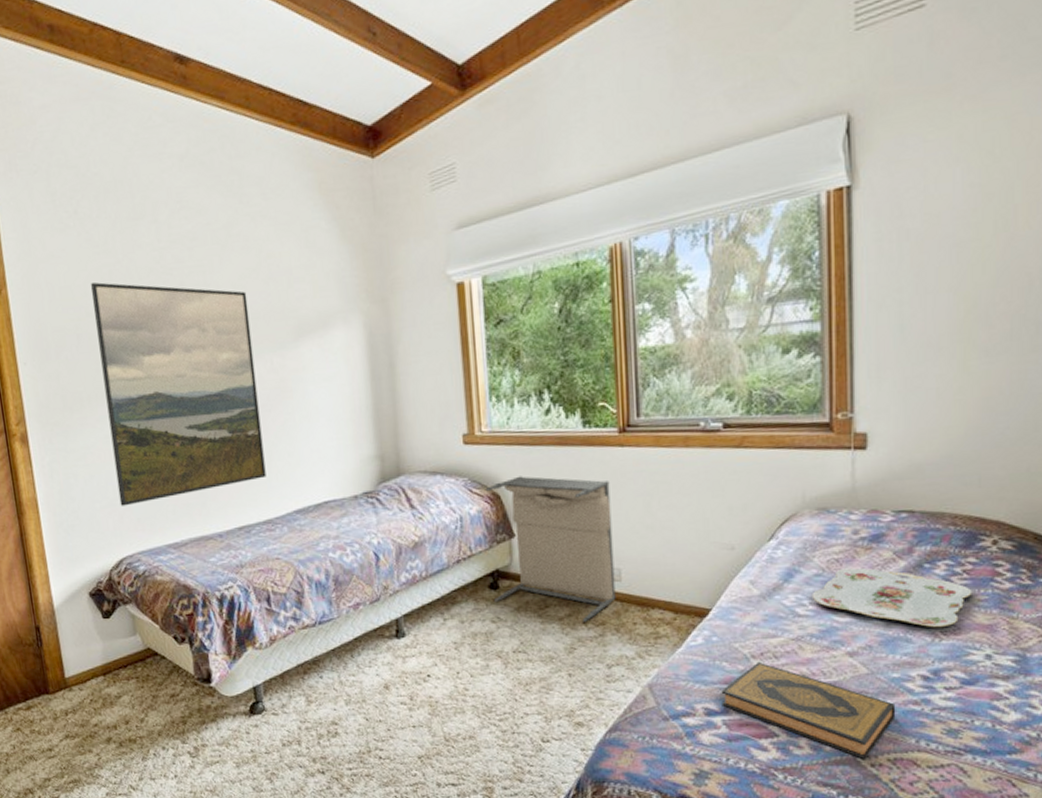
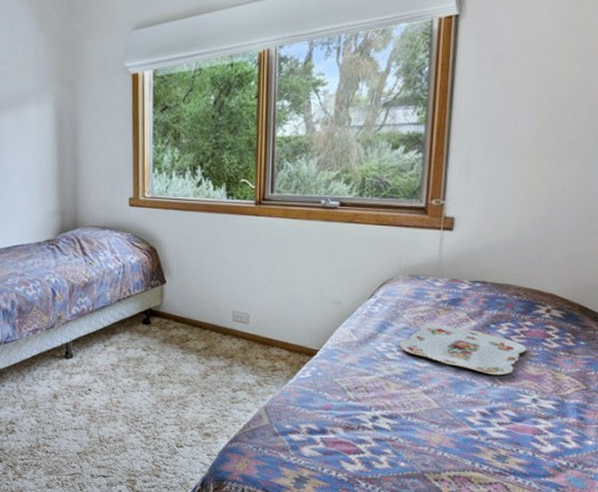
laundry hamper: present [485,476,616,622] -> none [144,235,245,354]
hardback book: present [721,661,896,760] -> none [321,394,459,476]

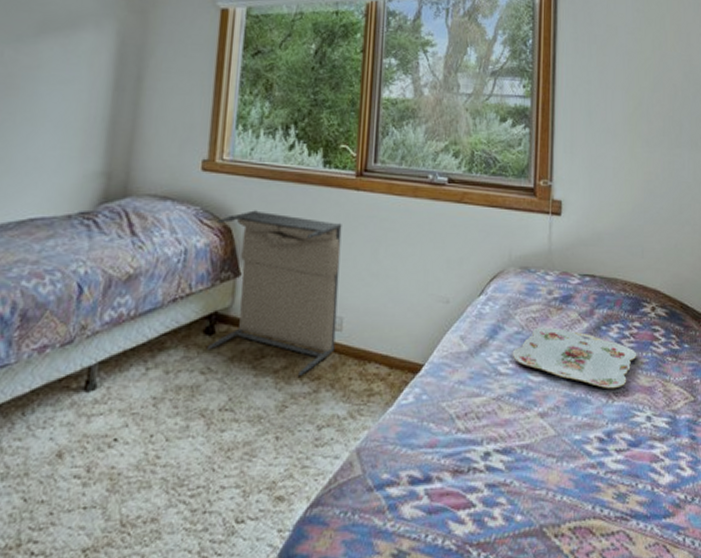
laundry hamper: none [144,235,245,354] -> present [206,210,342,376]

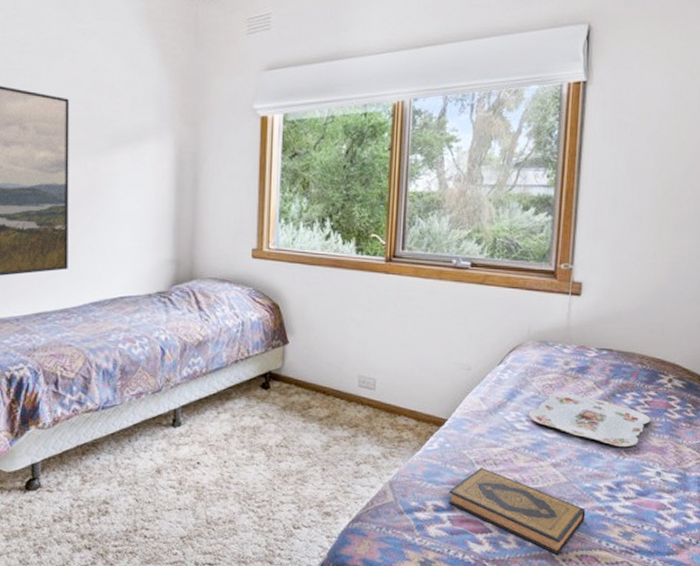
laundry hamper: present [206,210,342,376] -> none [263,290,374,423]
hardback book: none [425,422,577,530] -> present [448,467,586,556]

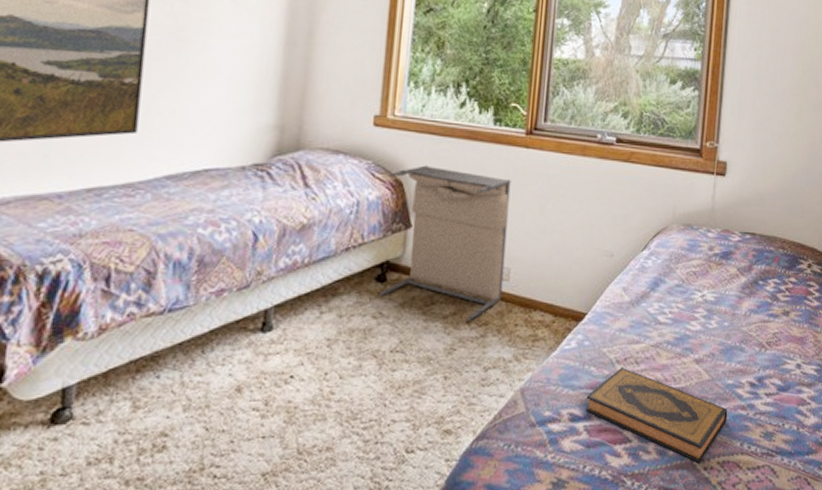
laundry hamper: none [263,290,374,423] -> present [378,165,511,321]
serving tray: present [528,393,651,446] -> none [671,281,791,338]

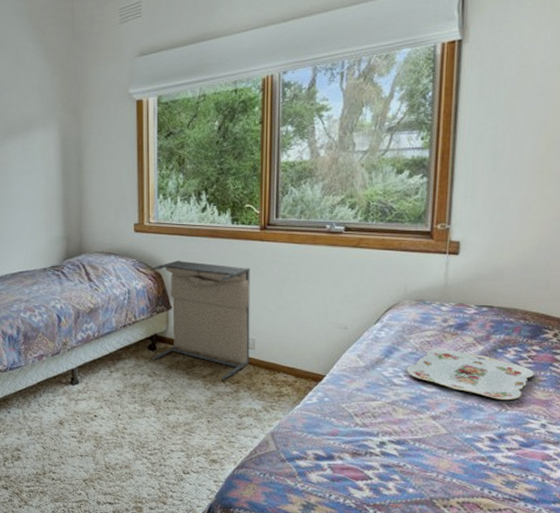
hardback book: present [585,366,728,464] -> none [328,419,467,502]
serving tray: none [671,281,791,338] -> present [406,349,535,400]

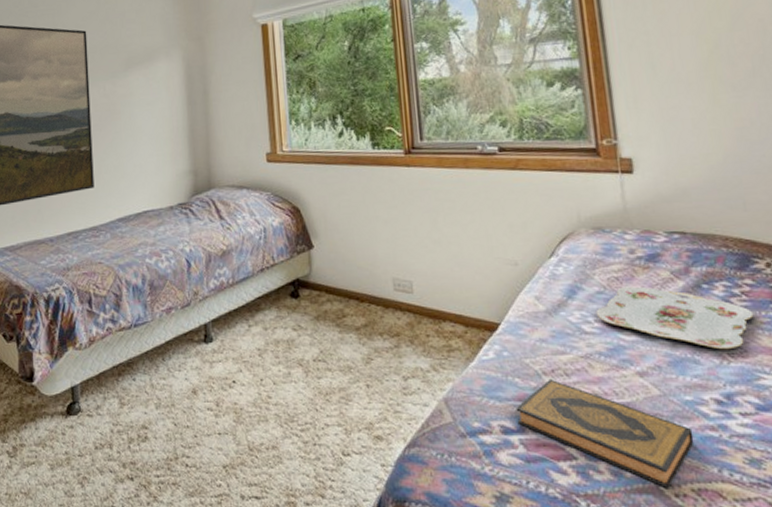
laundry hamper: present [149,260,250,380] -> none [286,191,409,332]
hardback book: none [328,419,467,502] -> present [516,378,695,489]

